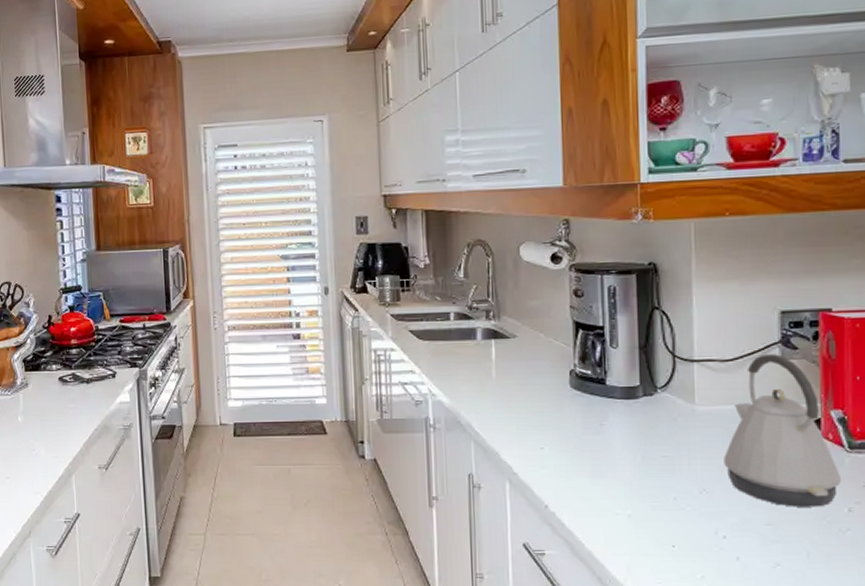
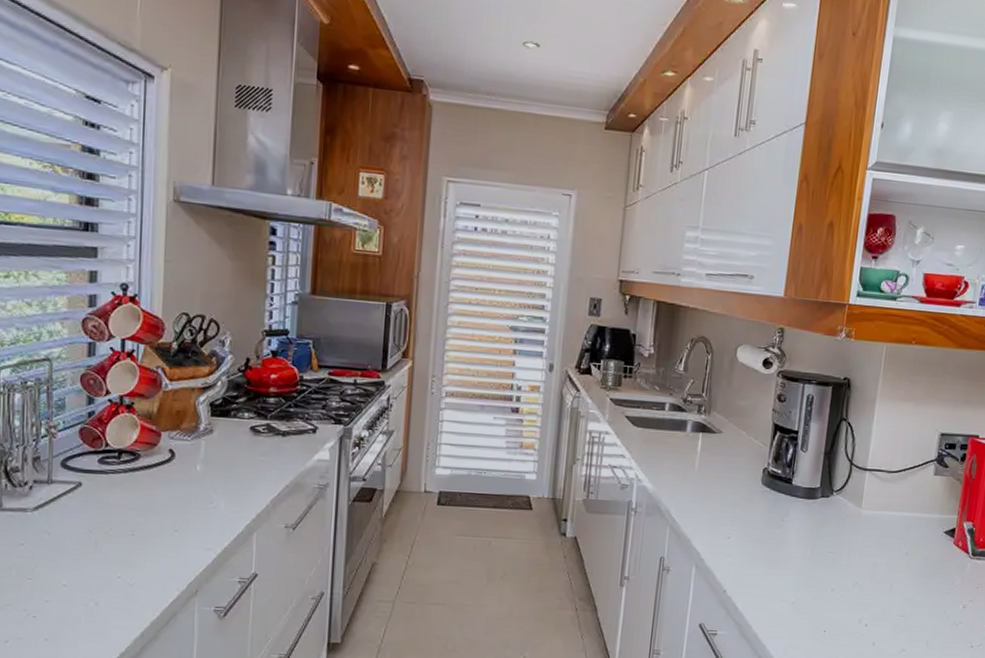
kettle: present [724,354,842,507] -> none [876,469,963,603]

